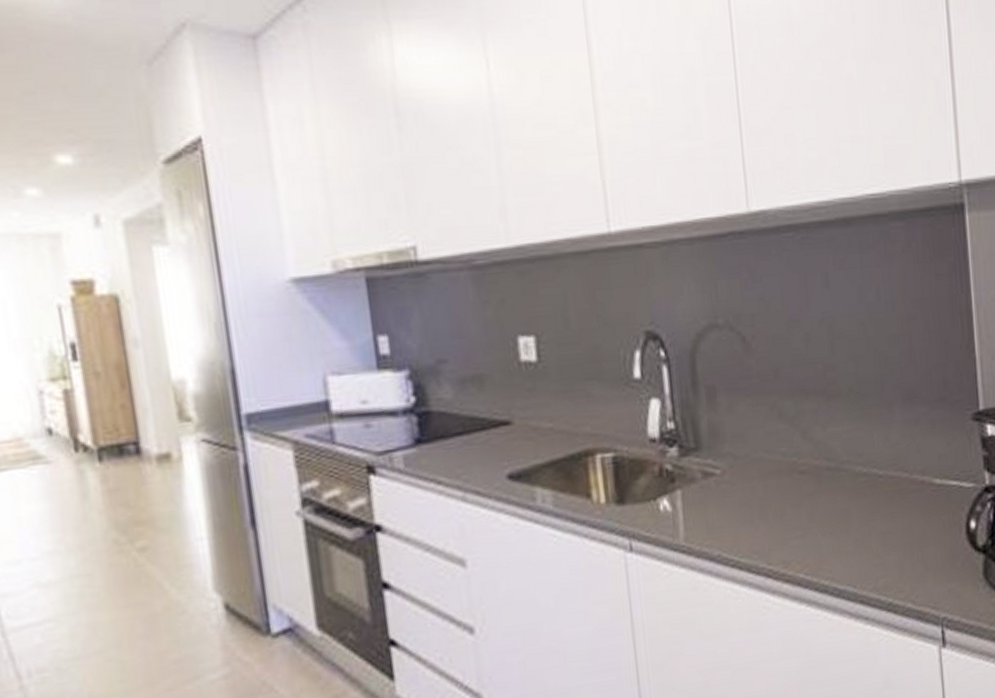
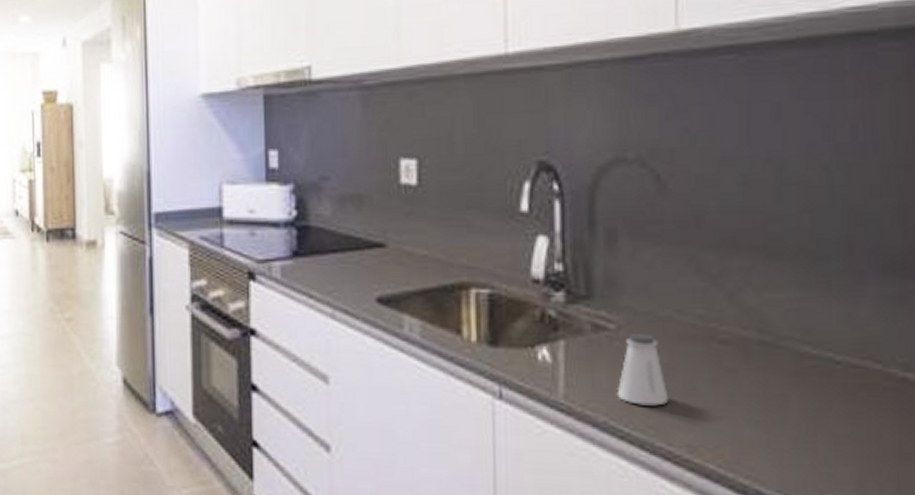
saltshaker: none [726,474,767,536] -> present [616,334,669,406]

